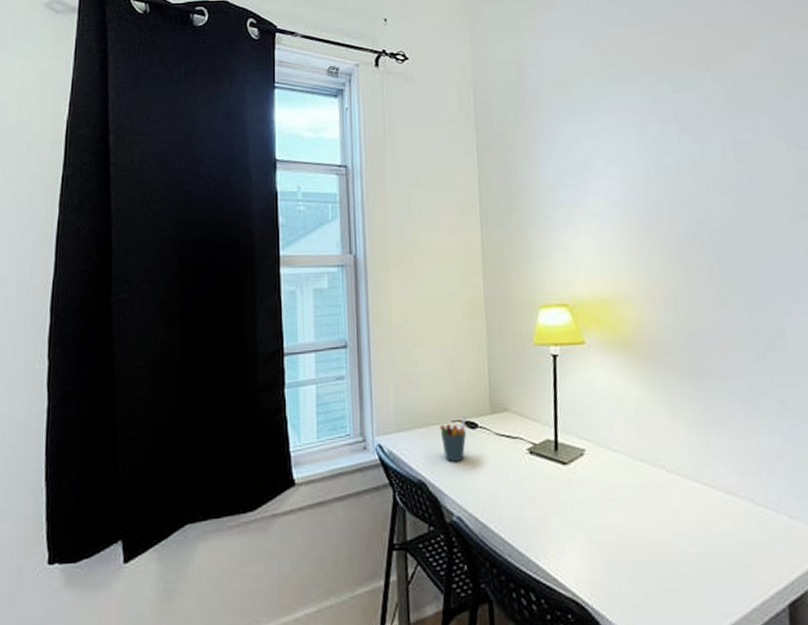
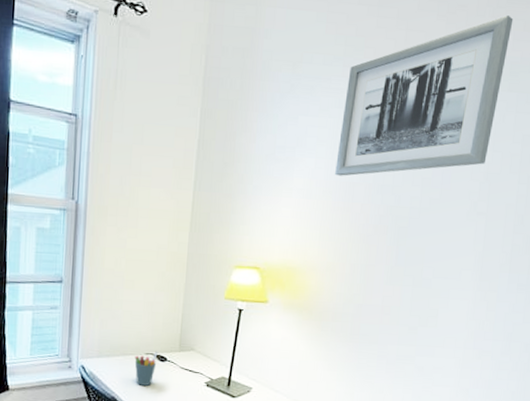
wall art: none [625,17,794,194] -> present [335,15,514,176]

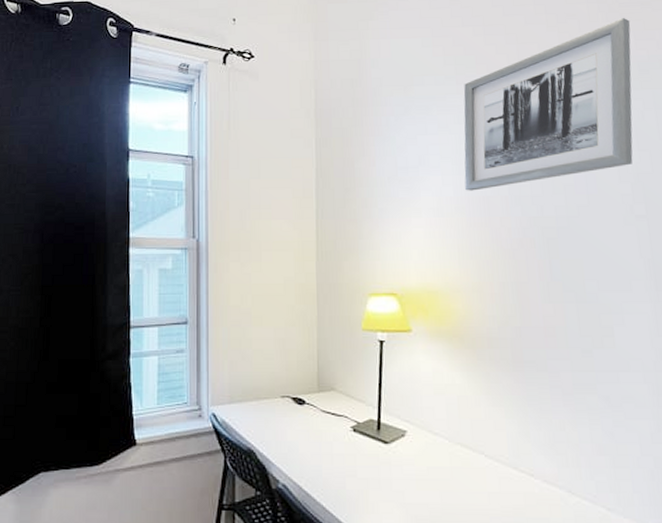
pen holder: present [134,351,158,387] -> none [270,393,295,435]

